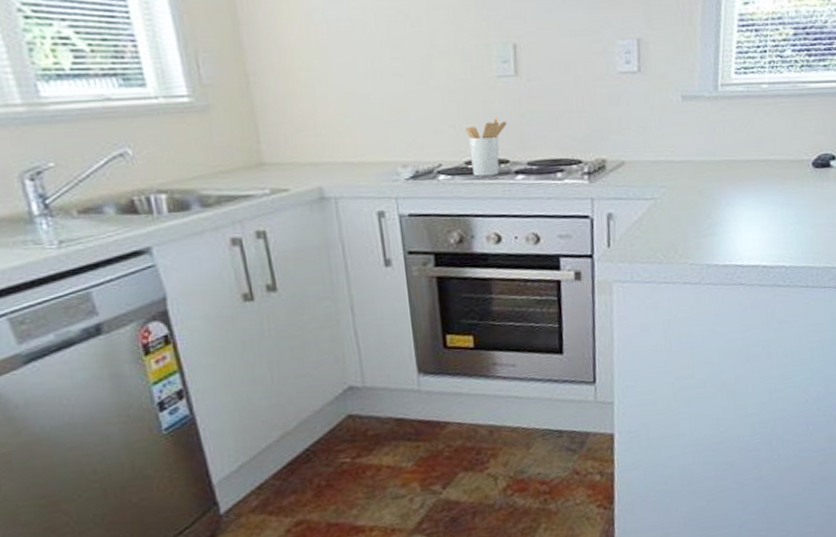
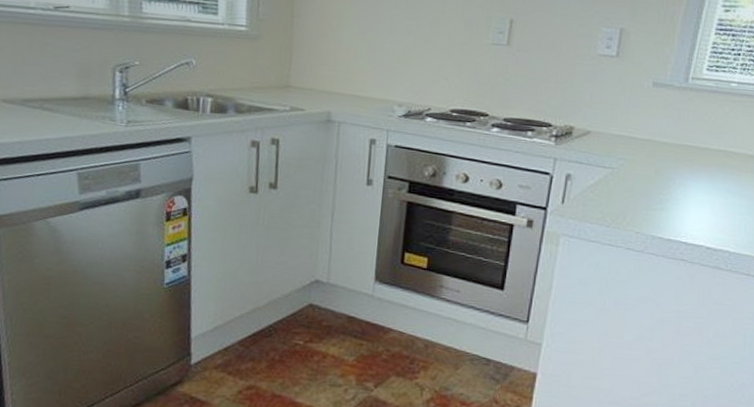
utensil holder: present [465,117,507,177] -> none [455,77,492,125]

